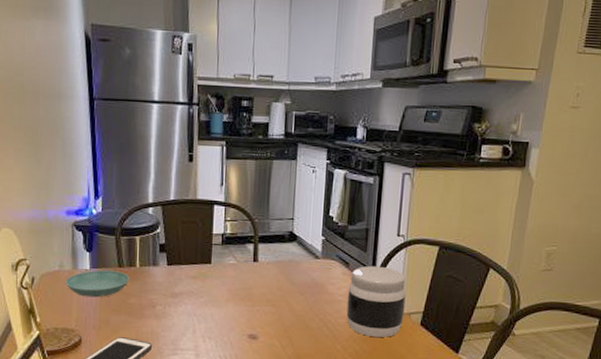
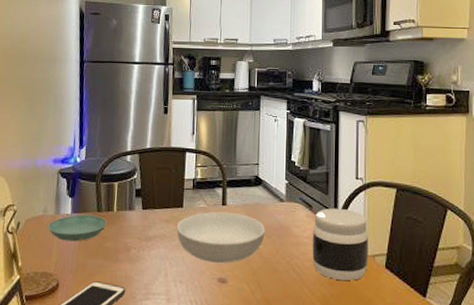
serving bowl: none [204,268,299,320] -> present [176,211,265,263]

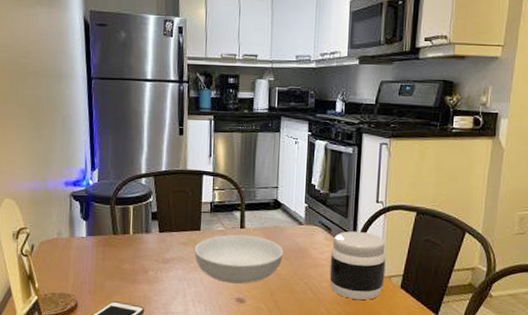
saucer: present [48,214,108,242] -> none [63,237,124,264]

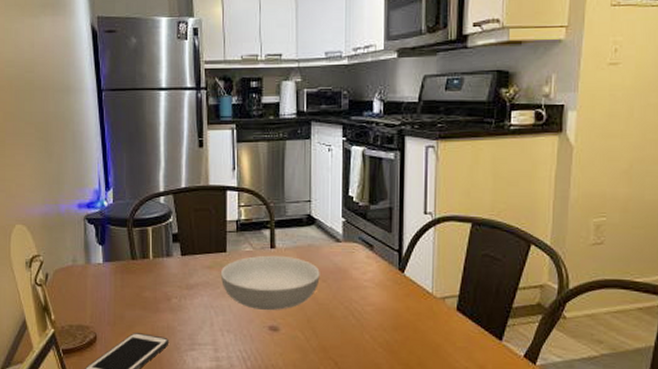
jar: present [329,231,386,300] -> none [374,247,438,325]

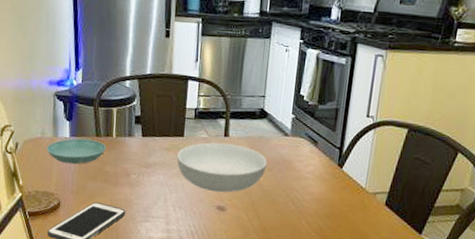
saucer: none [79,263,144,292] -> present [46,138,107,164]

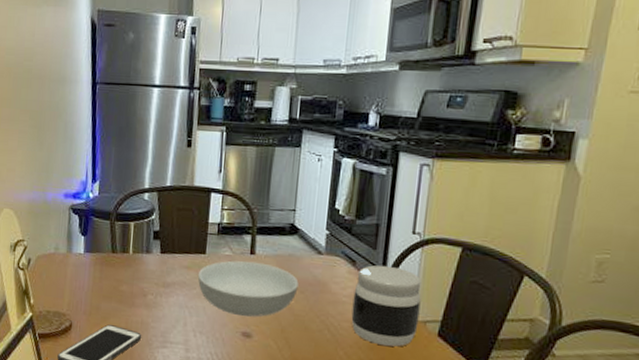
saucer: present [46,138,107,164] -> none [59,254,123,283]
jar: none [312,145,373,215] -> present [351,265,422,347]

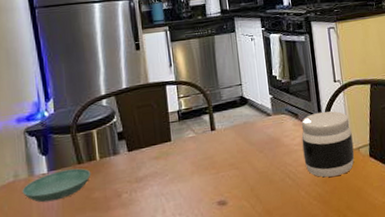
saucer: none [59,254,123,283] -> present [22,168,91,203]
serving bowl: present [197,260,299,317] -> none [167,135,258,189]

